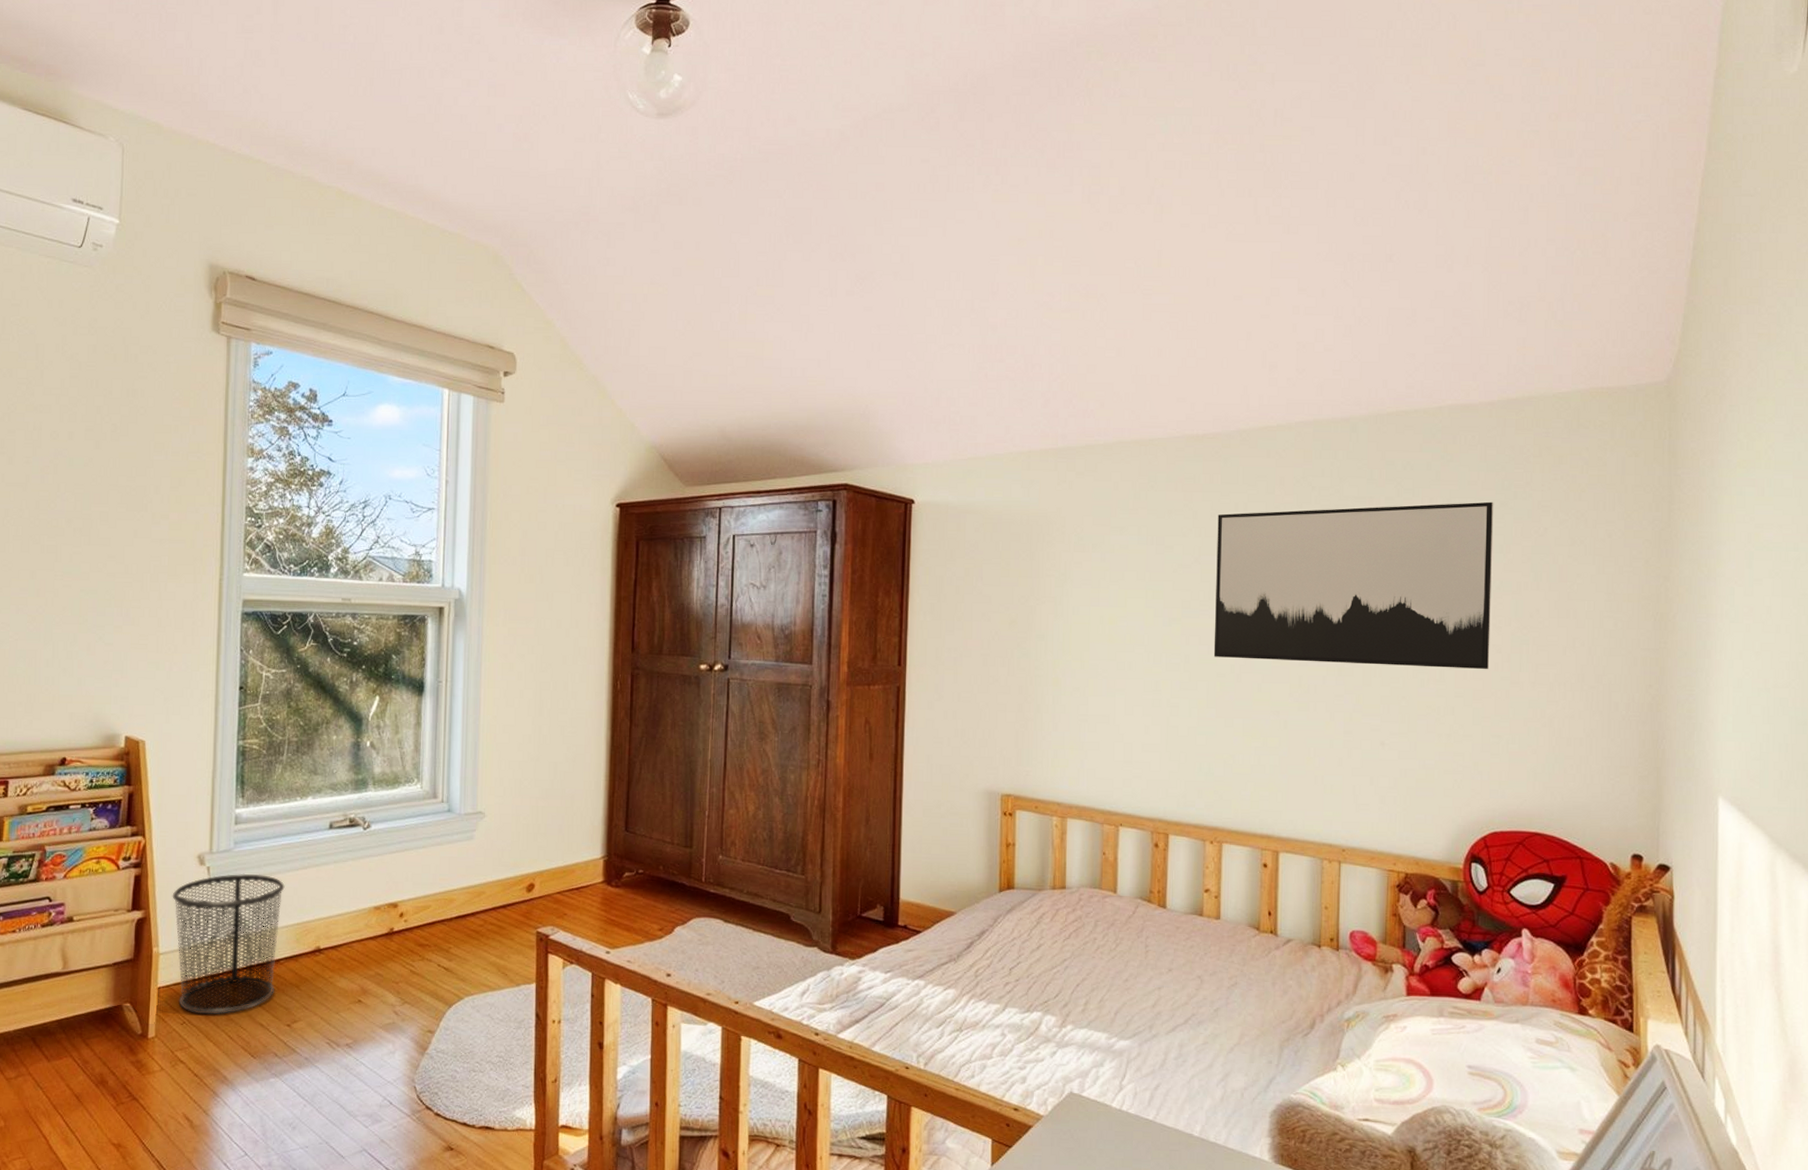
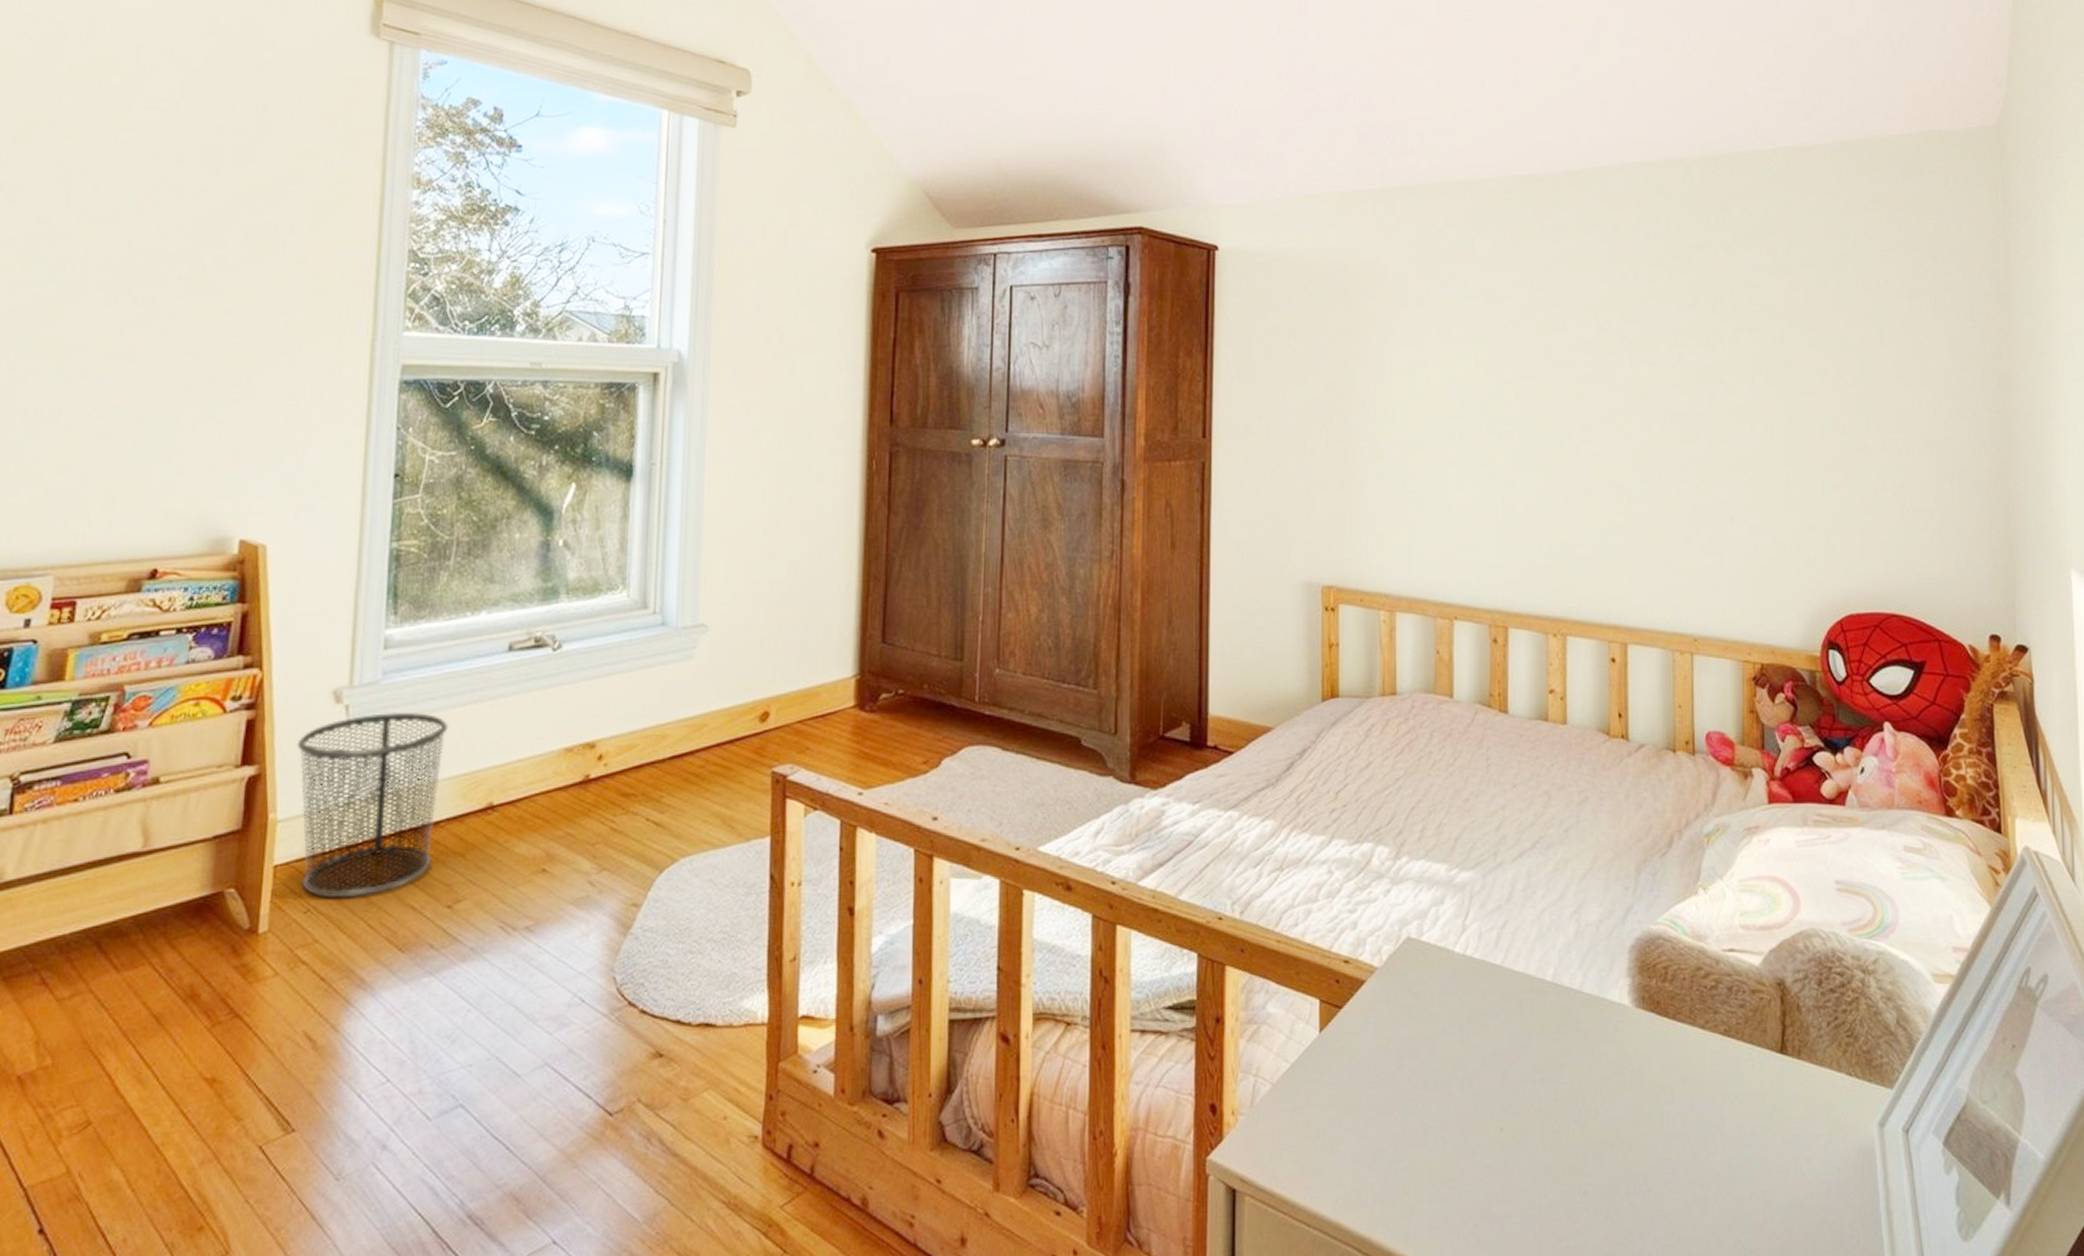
wall art: present [1213,501,1494,670] -> none [1549,251,1837,435]

